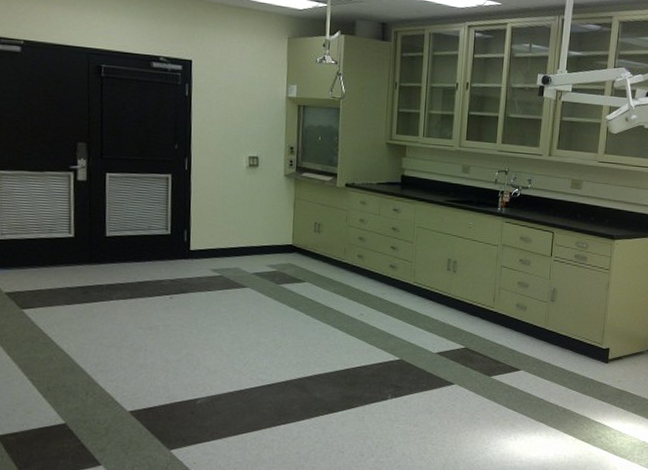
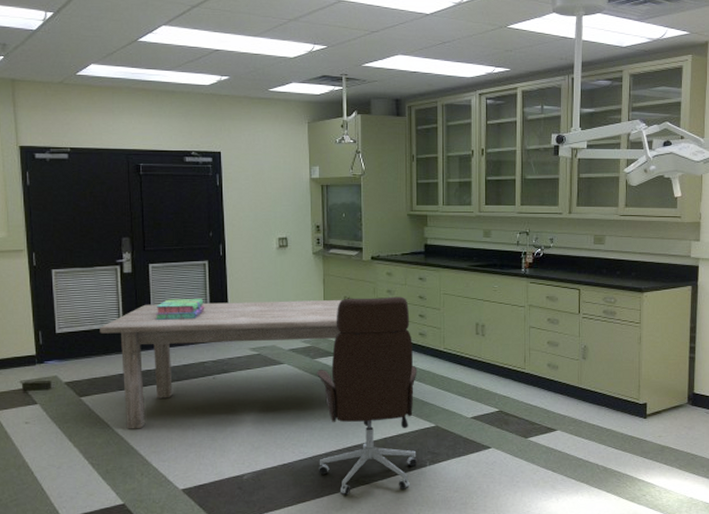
dining table: none [47,215,313,347] -> present [100,299,343,429]
stack of books: none [111,212,166,235] -> present [156,299,205,320]
office chair: none [277,224,386,425] -> present [316,296,418,496]

